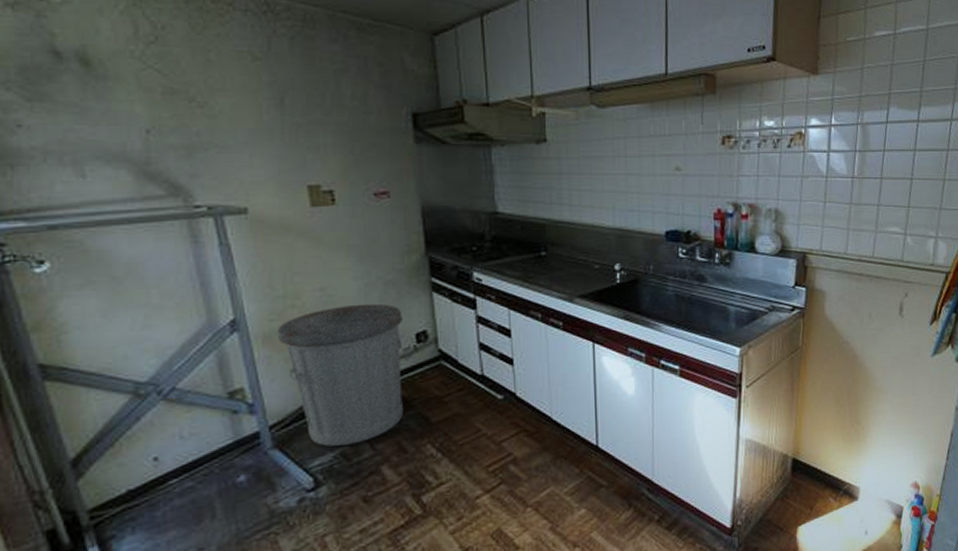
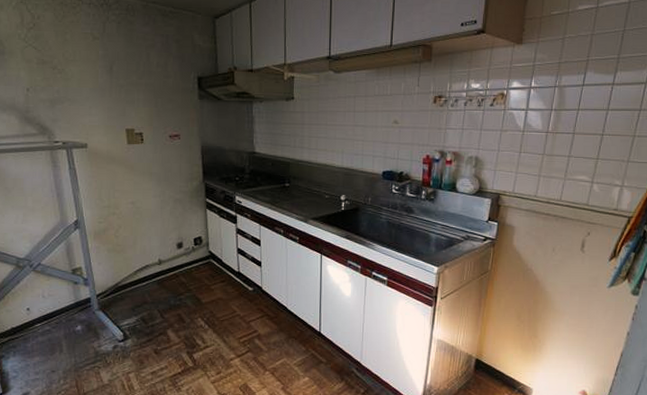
trash can: present [278,303,403,446] -> none [104,215,185,313]

